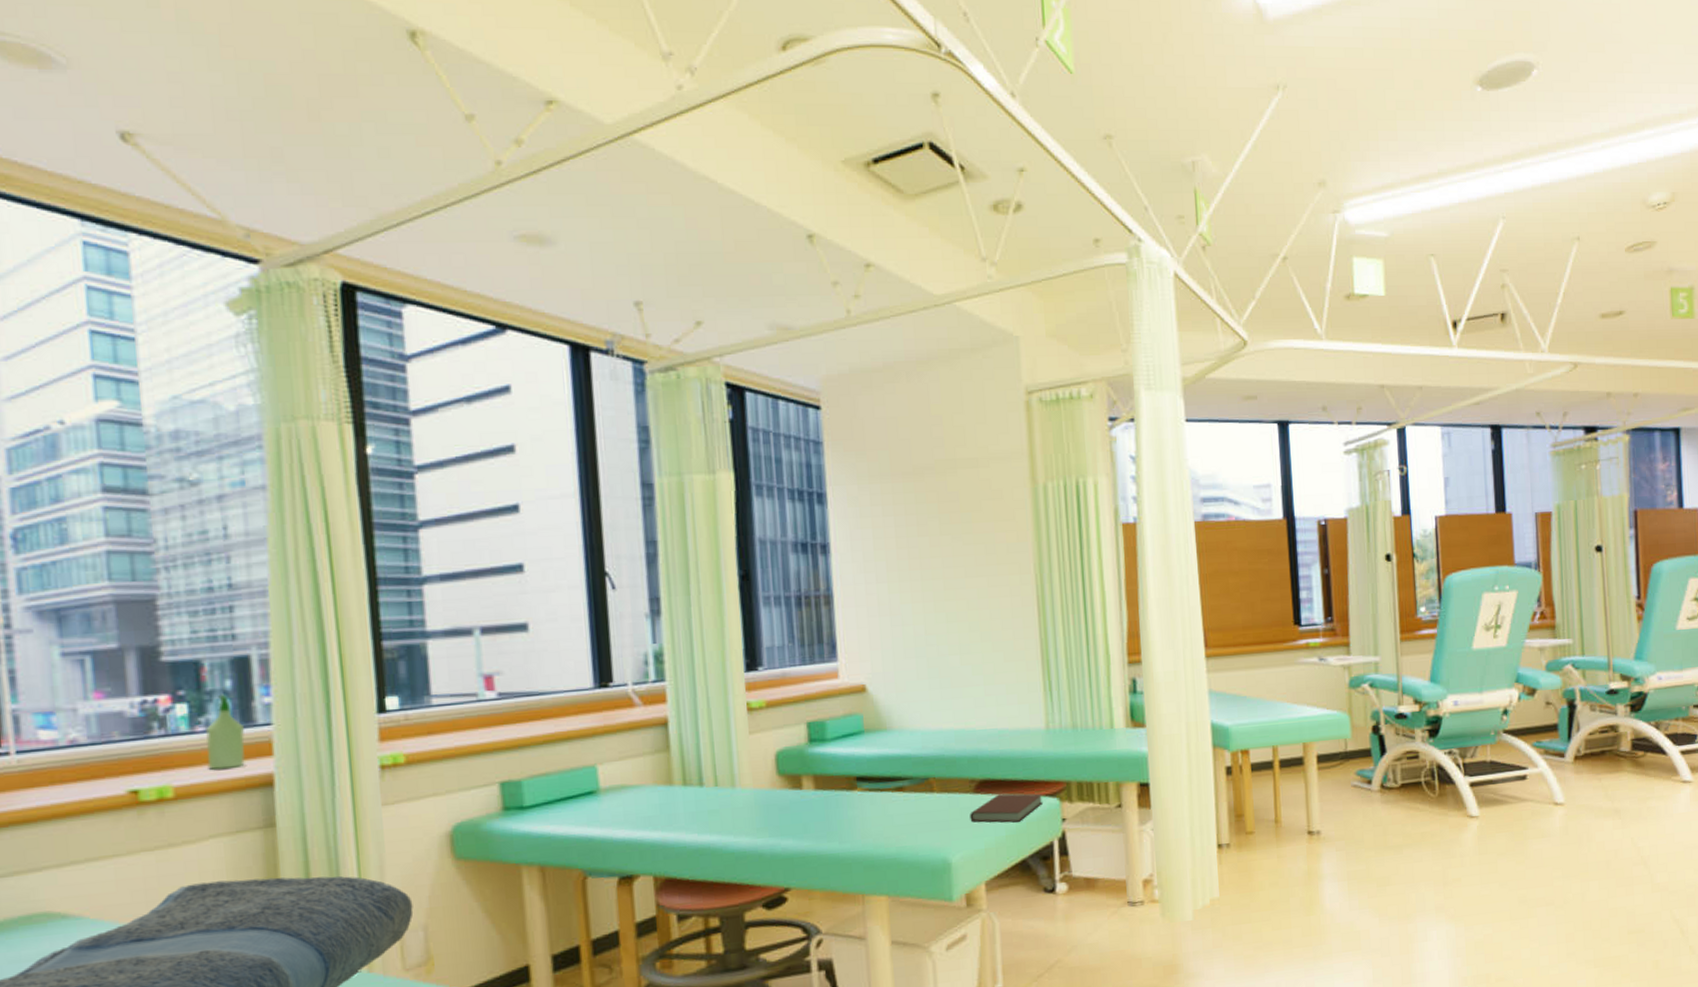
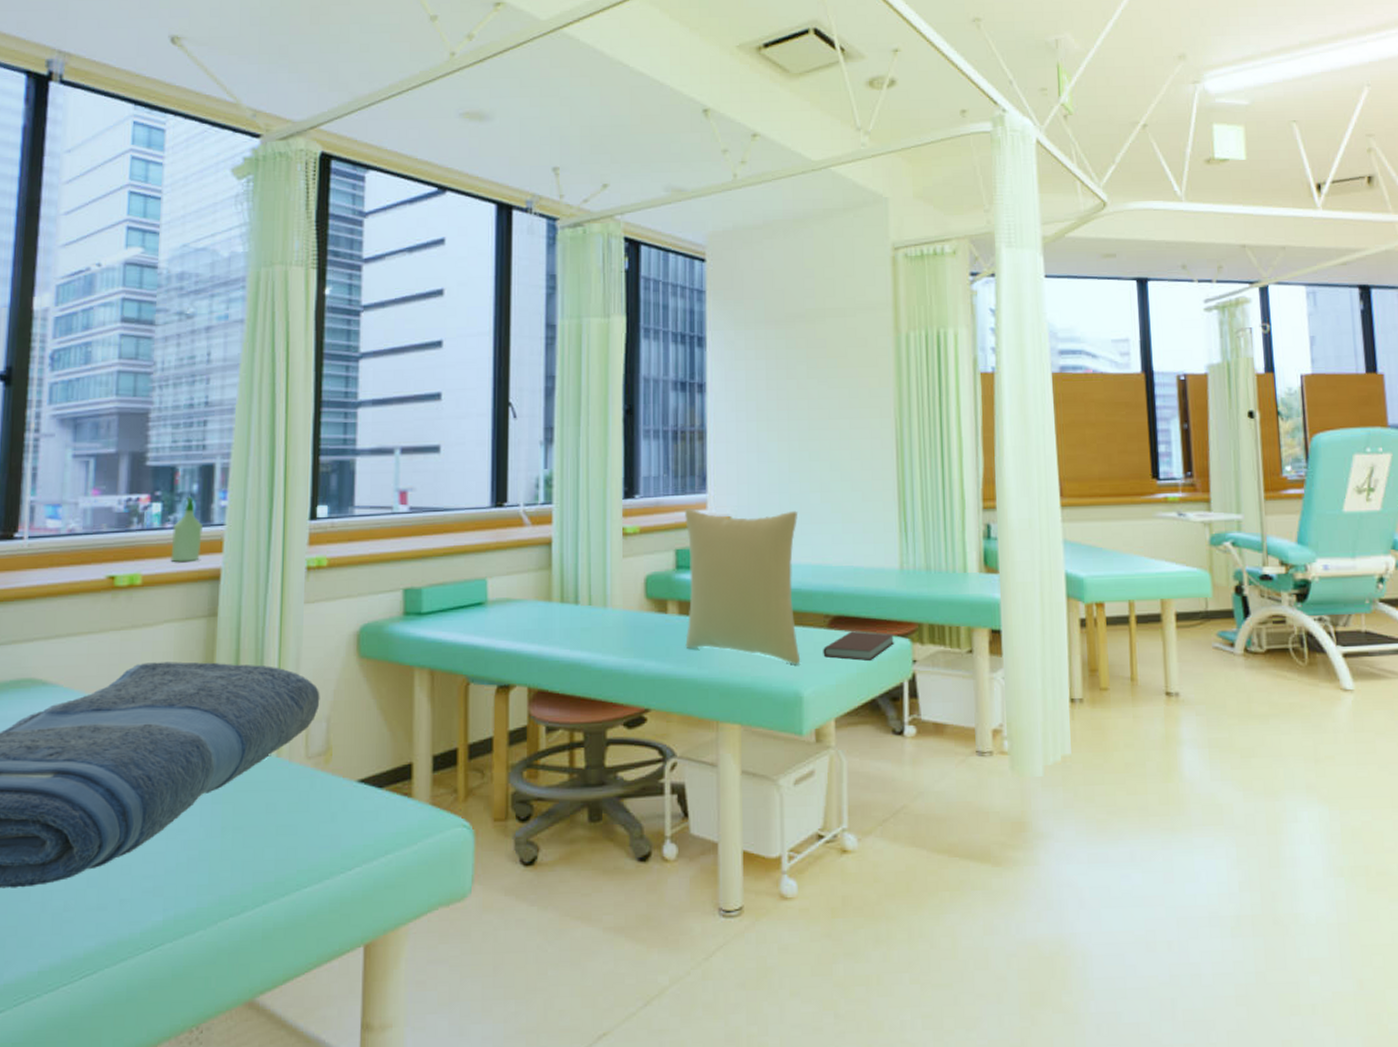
pillow: none [815,675,947,832] -> present [685,508,801,664]

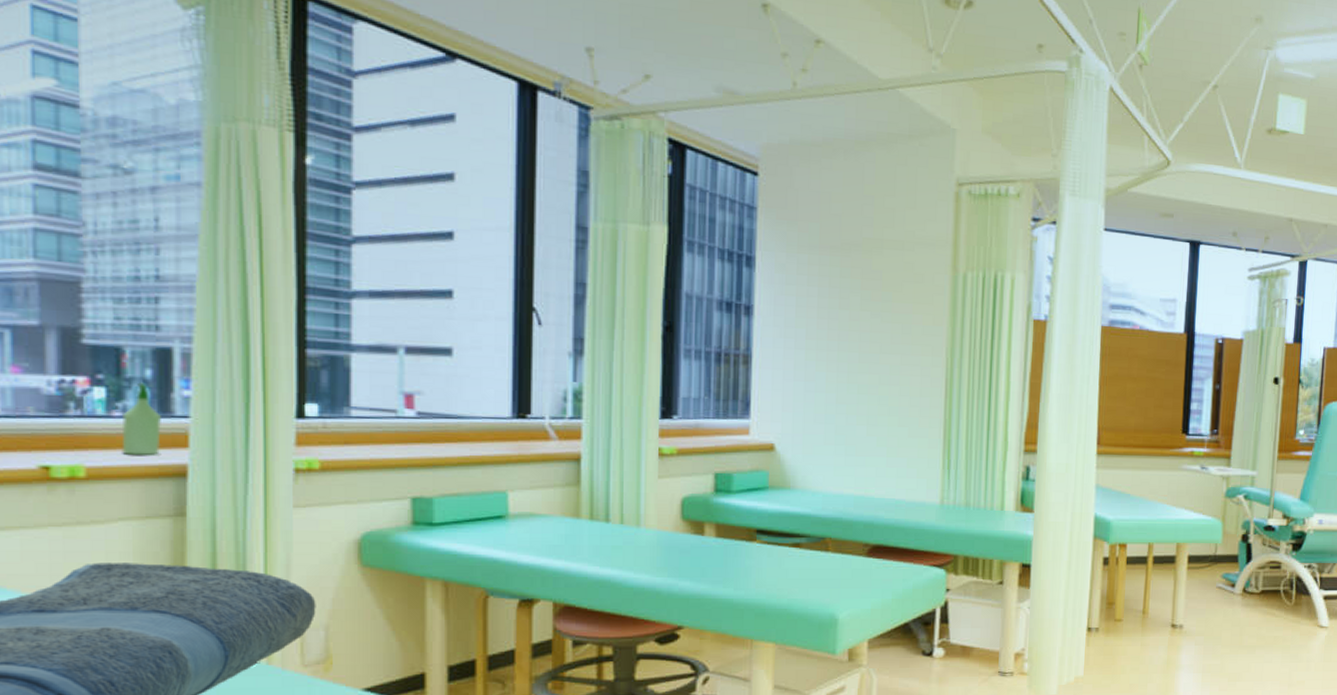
pillow: present [685,508,801,664] -> none [722,433,842,589]
book: present [823,631,894,661] -> none [860,560,930,588]

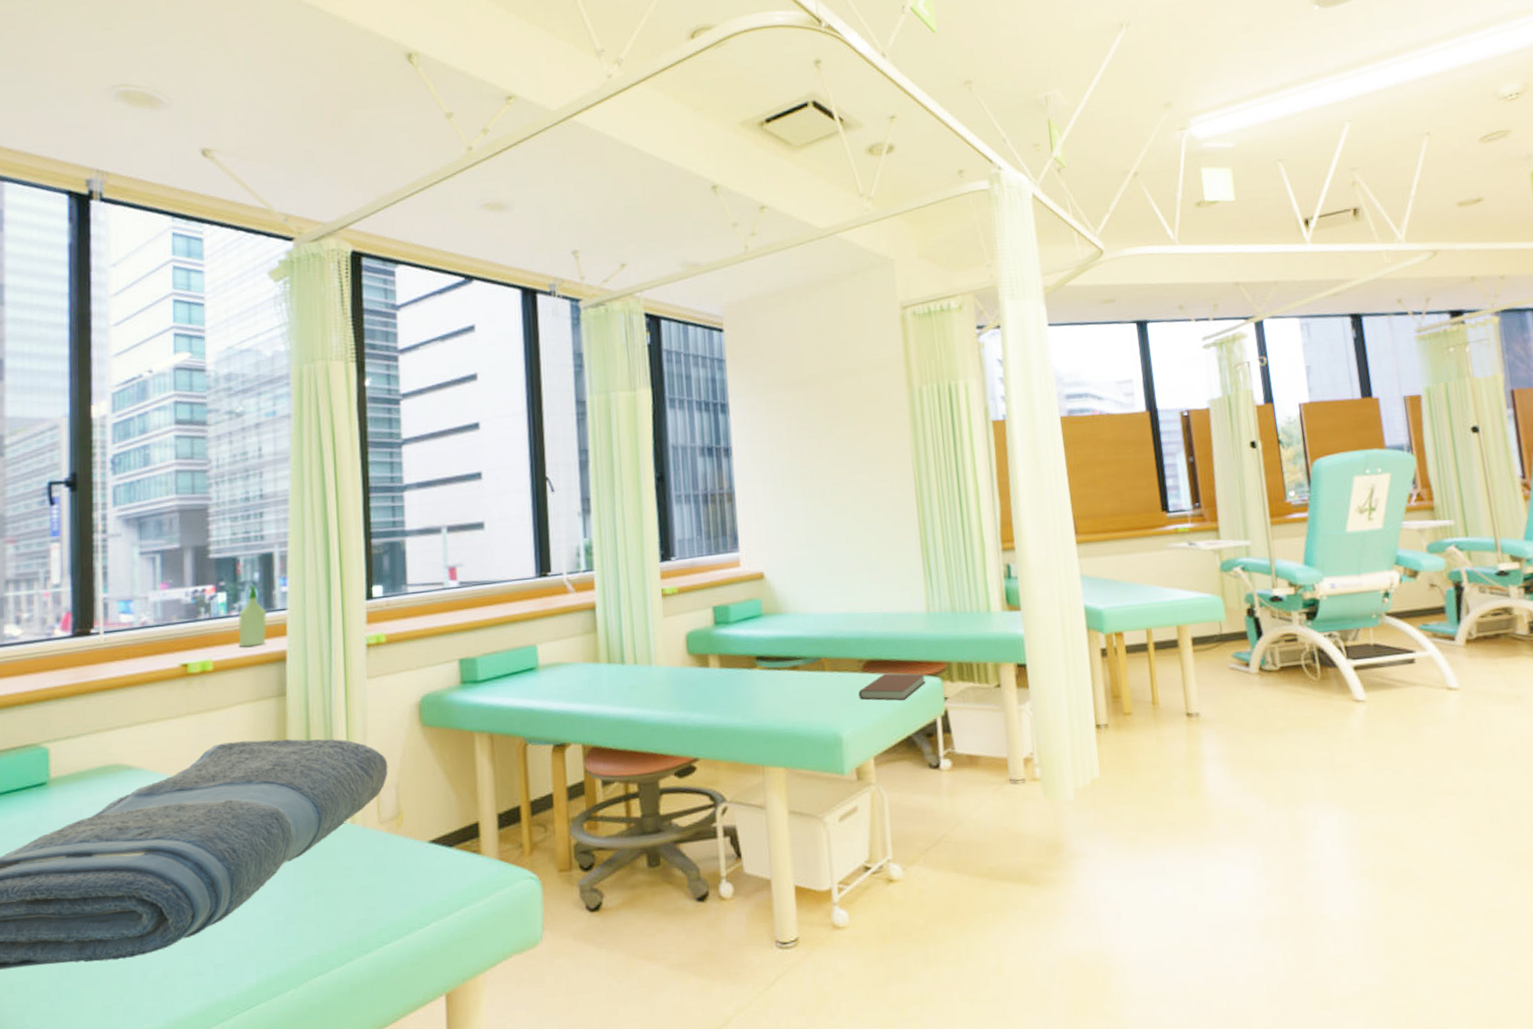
book: none [860,560,930,588] -> present [858,673,925,701]

